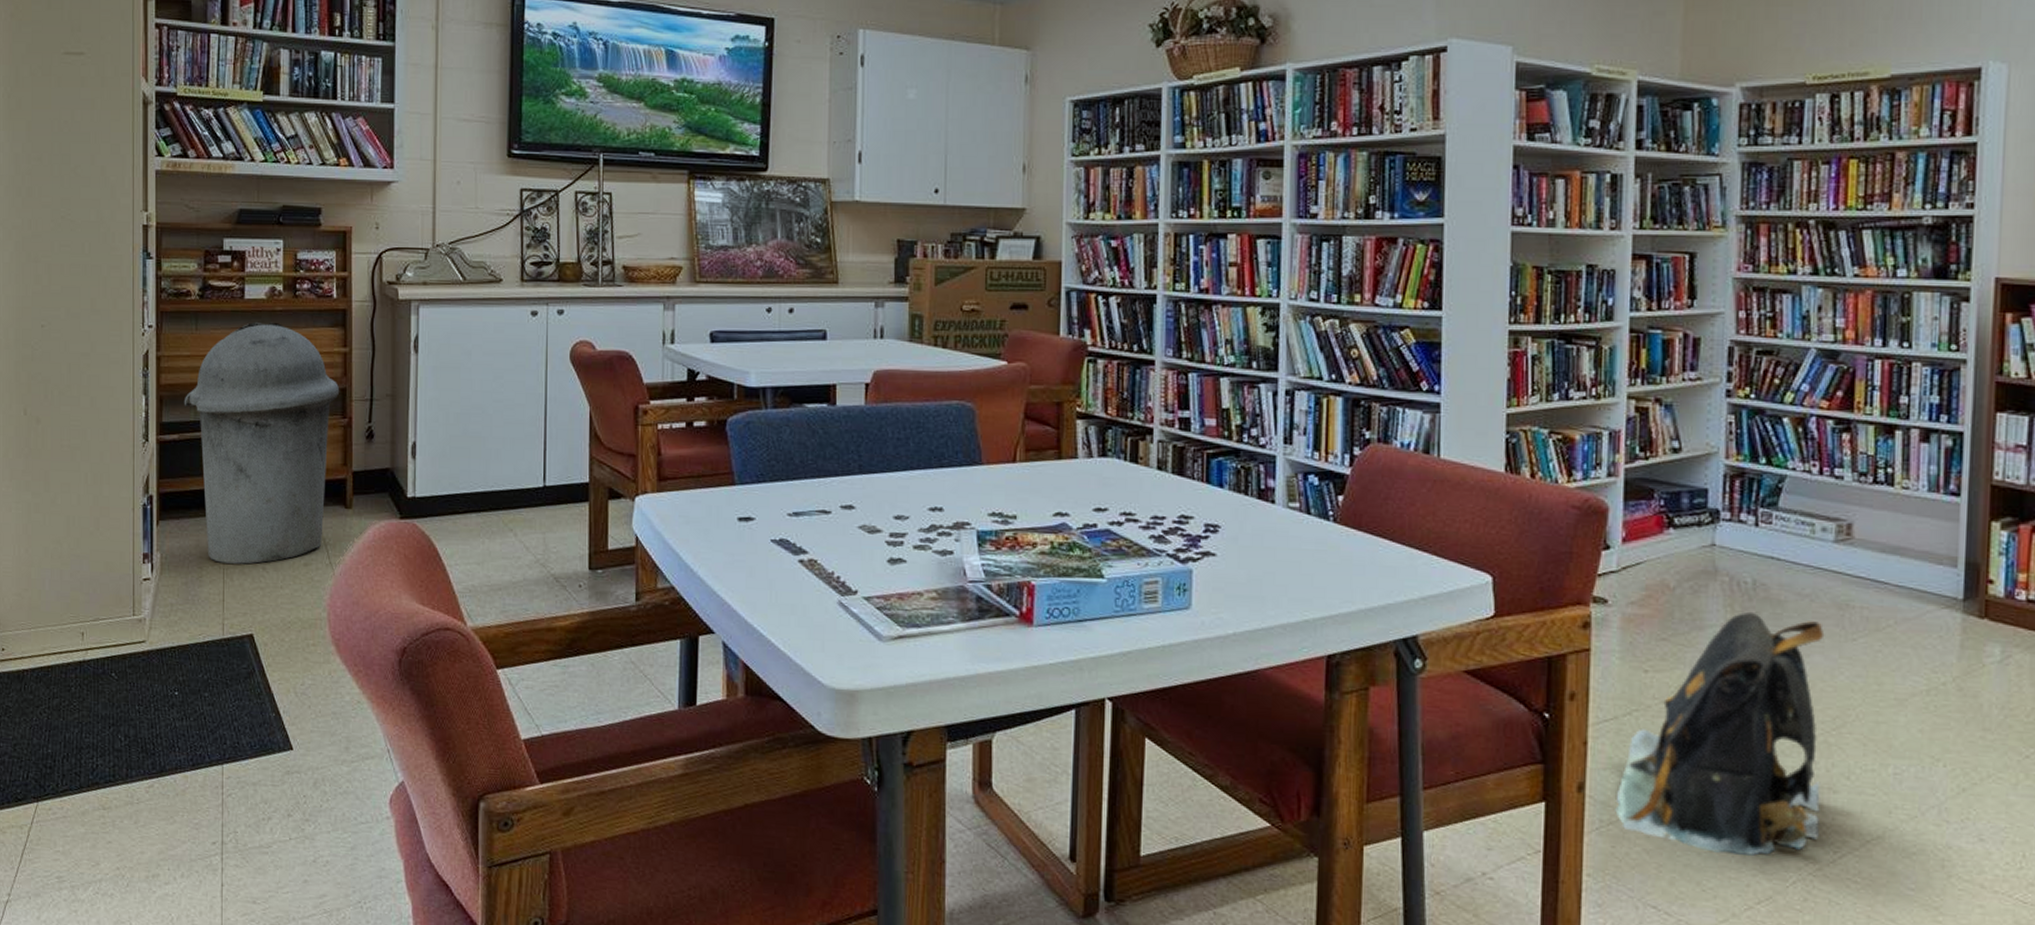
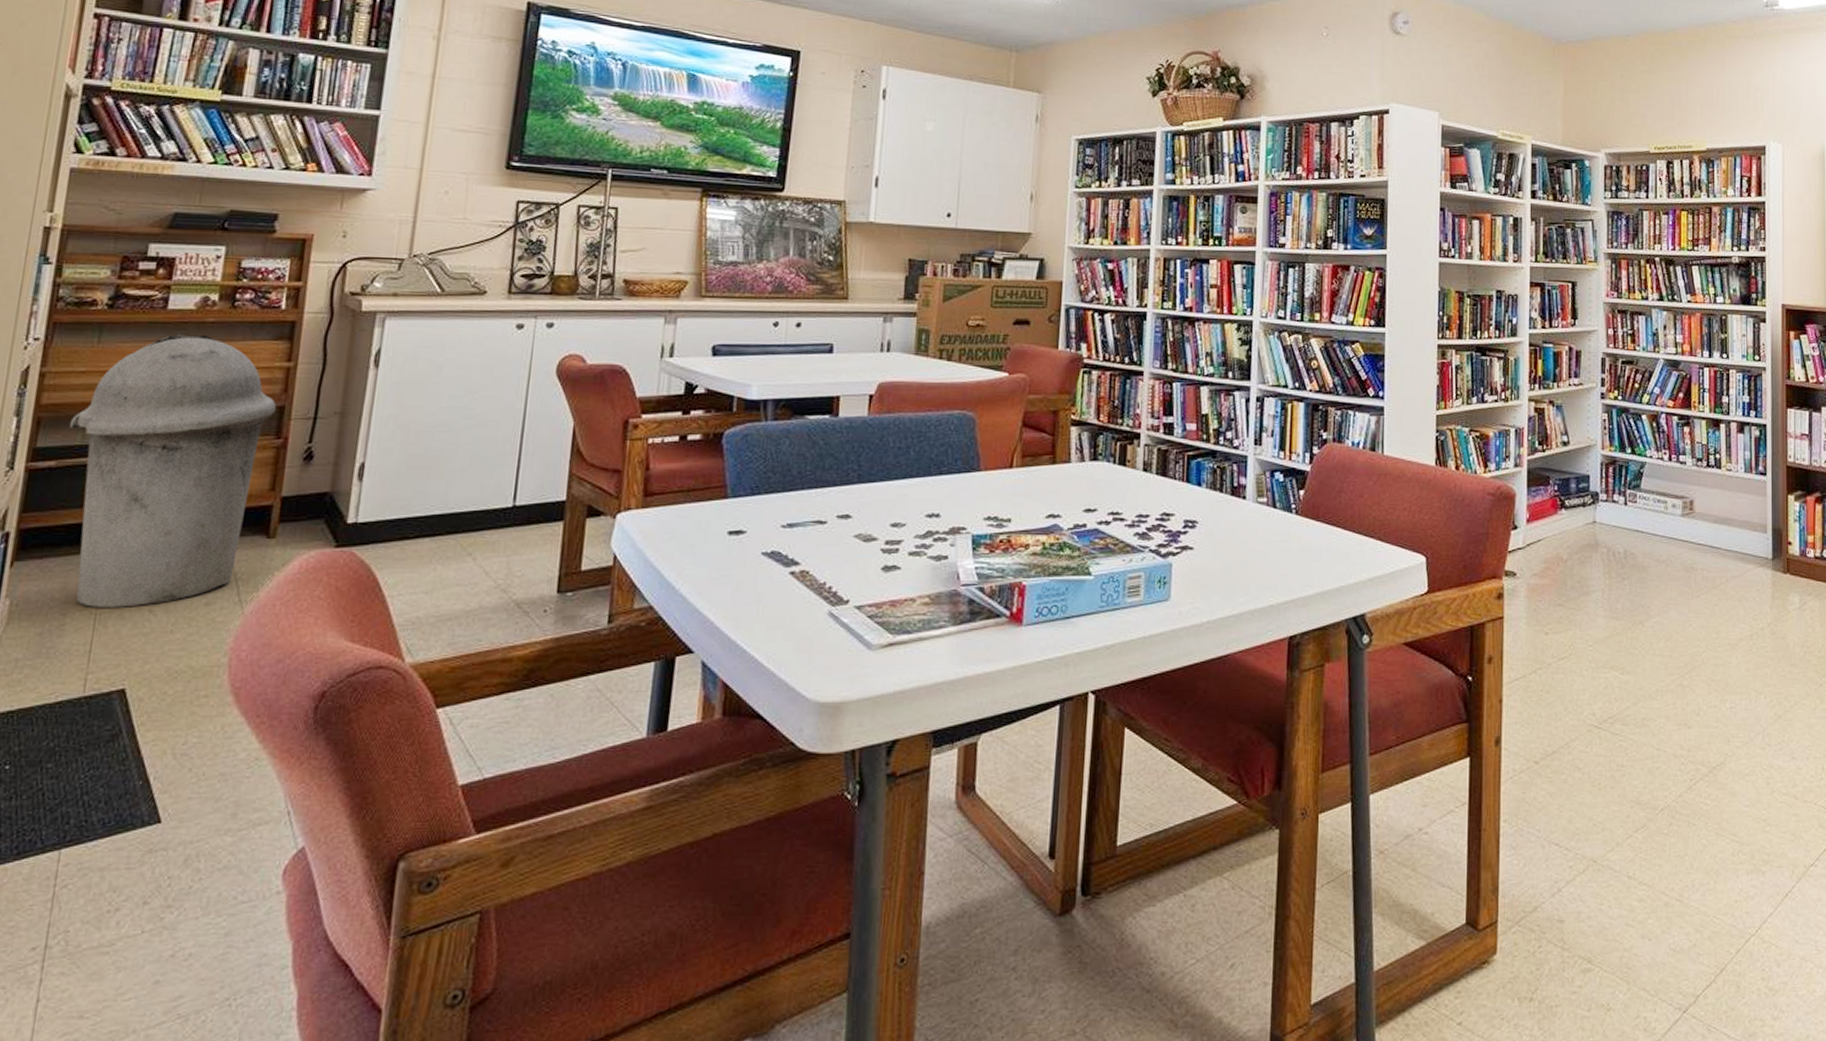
backpack: present [1615,612,1825,856] -> none [1525,578,1679,791]

